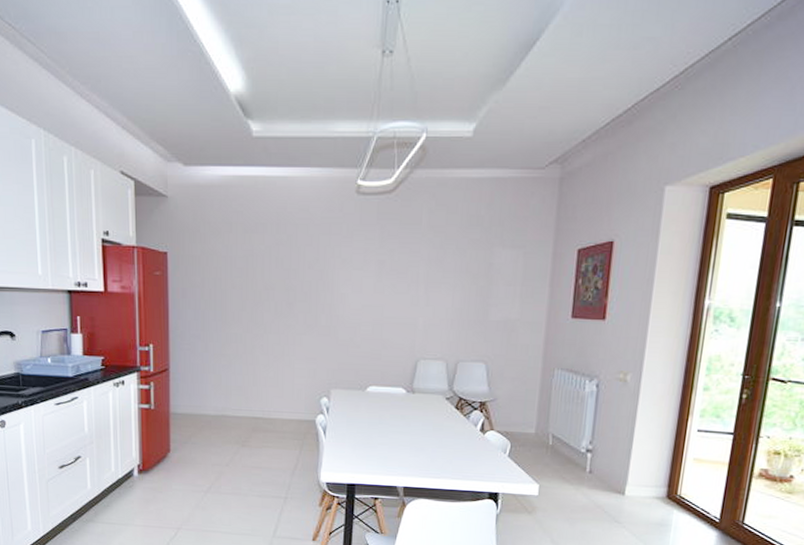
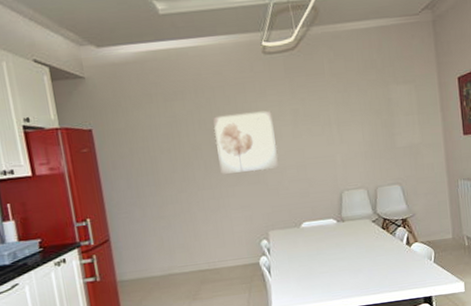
wall art: none [290,256,355,323] -> present [213,110,279,174]

